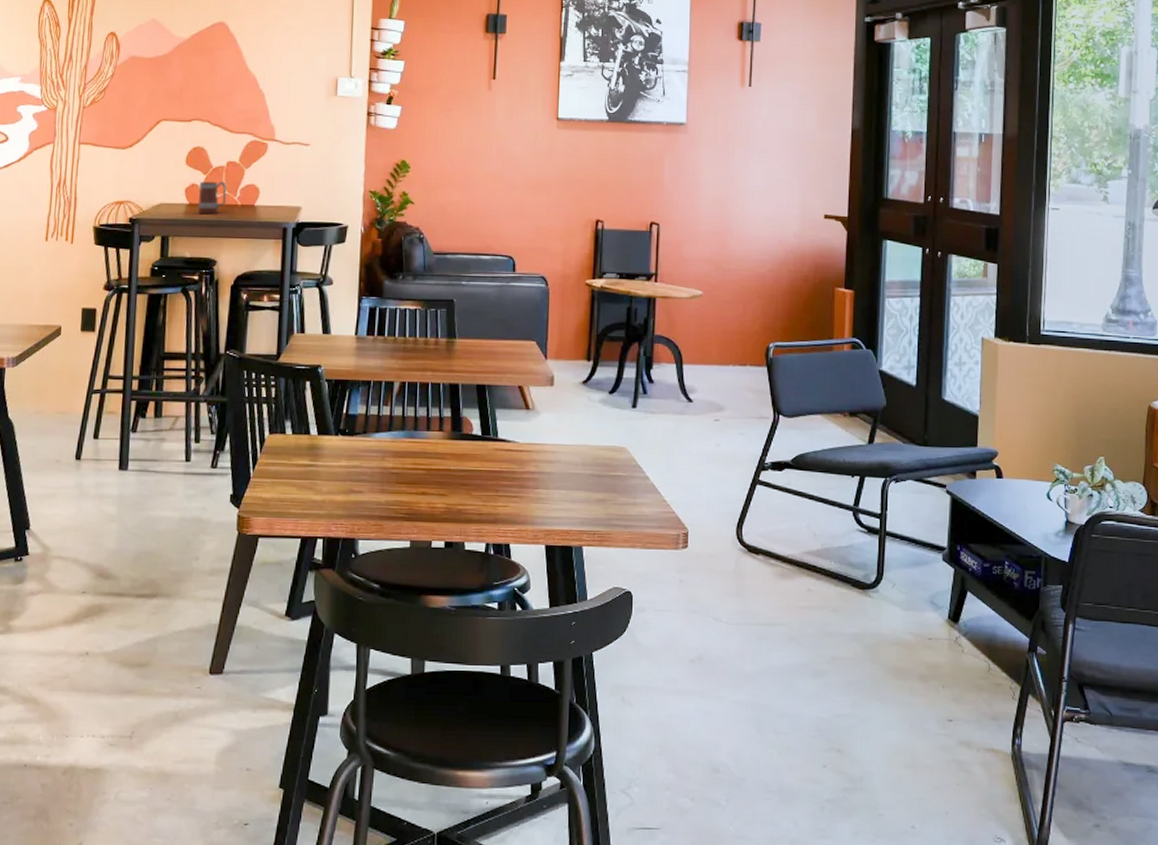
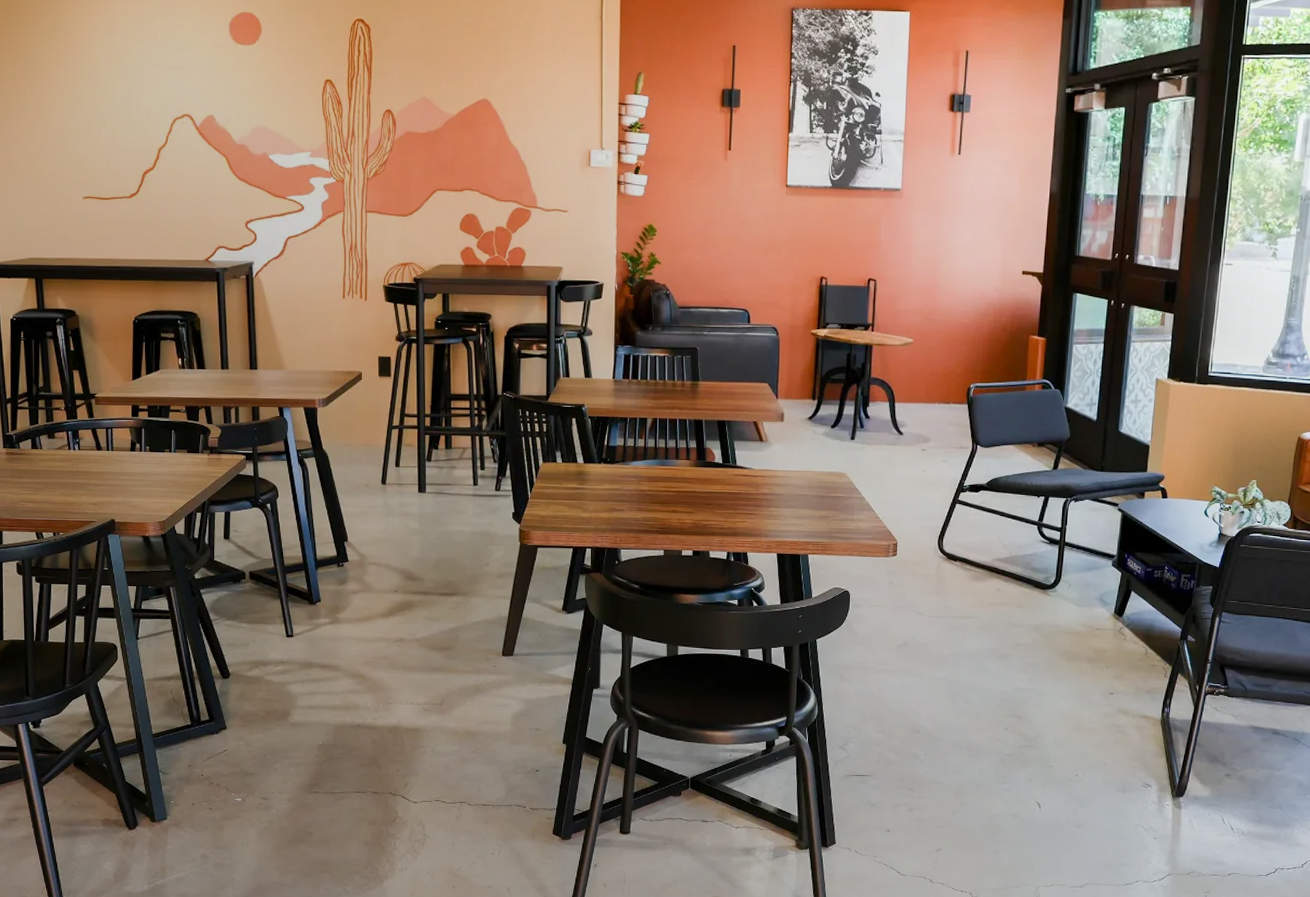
beer mug: present [197,181,228,215] -> none [472,244,497,275]

